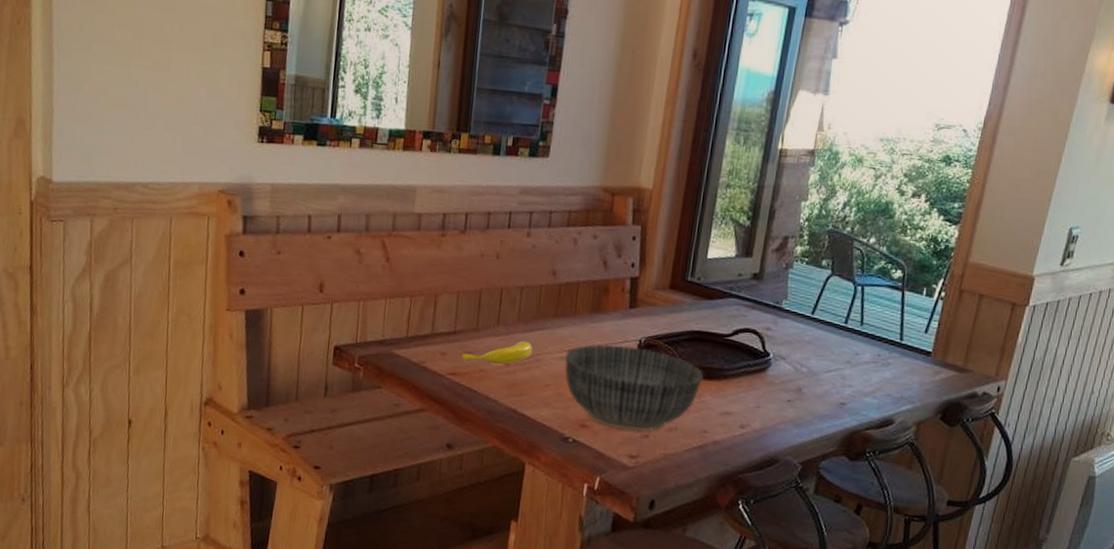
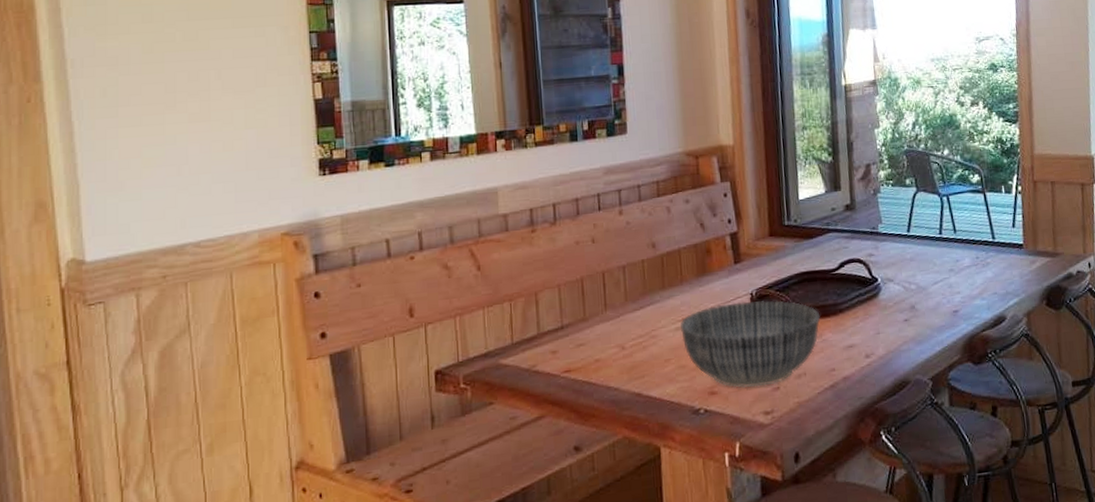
banana: present [460,340,533,365] -> none [572,319,647,355]

